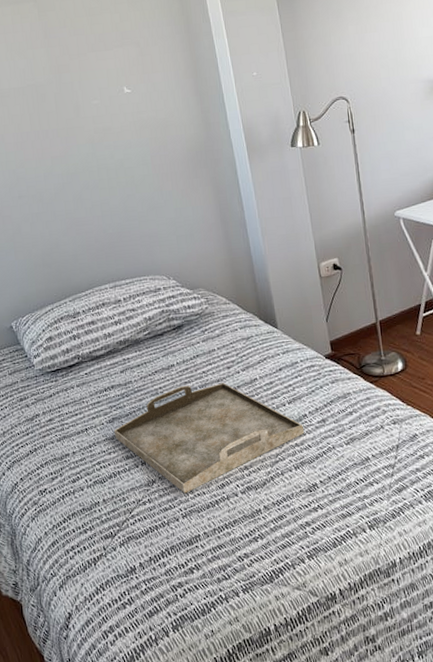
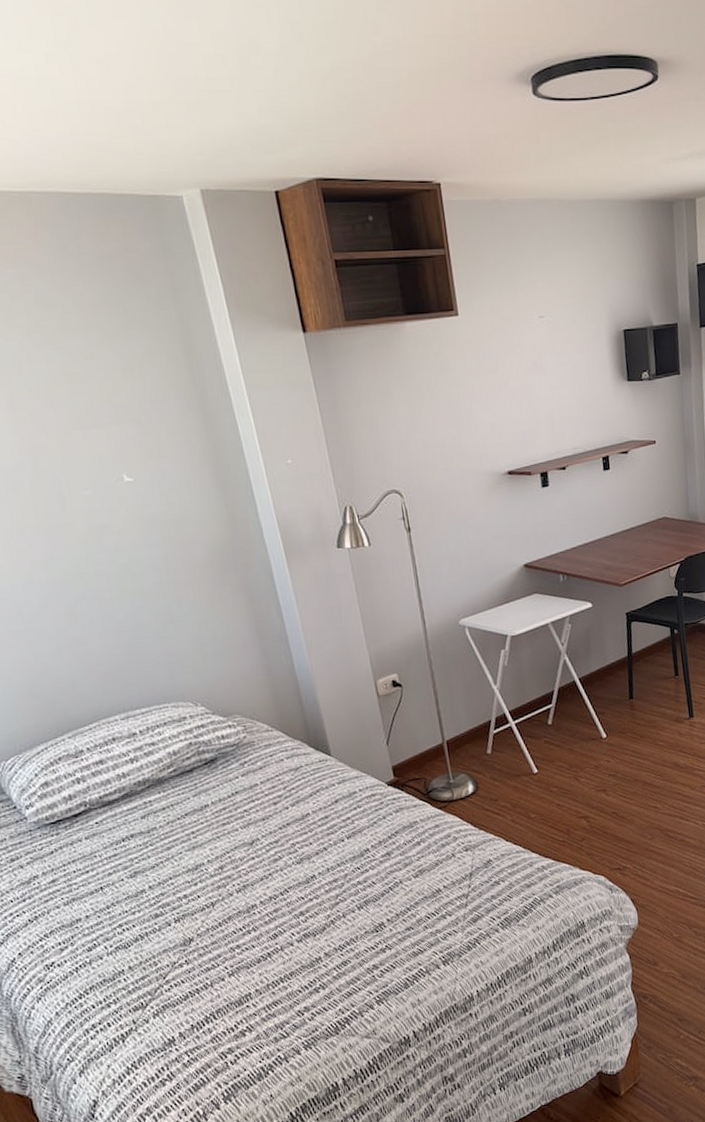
serving tray: present [114,383,304,494] -> none [138,821,367,950]

